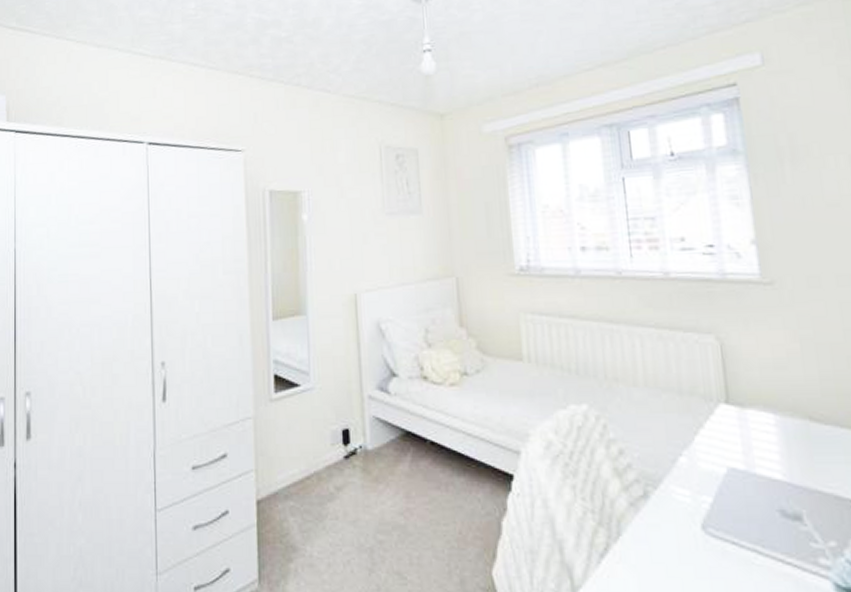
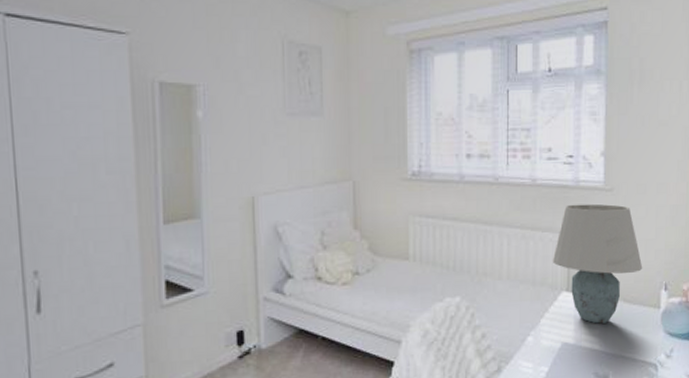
table lamp: none [701,299,832,447] -> present [552,203,643,324]

